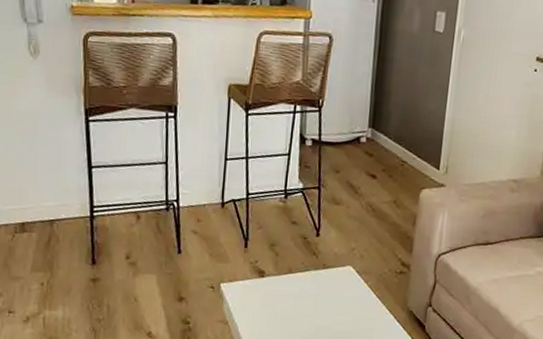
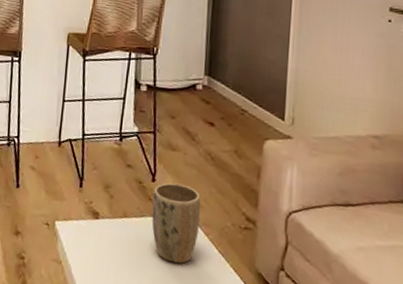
plant pot: none [315,236,362,311] -> present [151,182,201,264]

